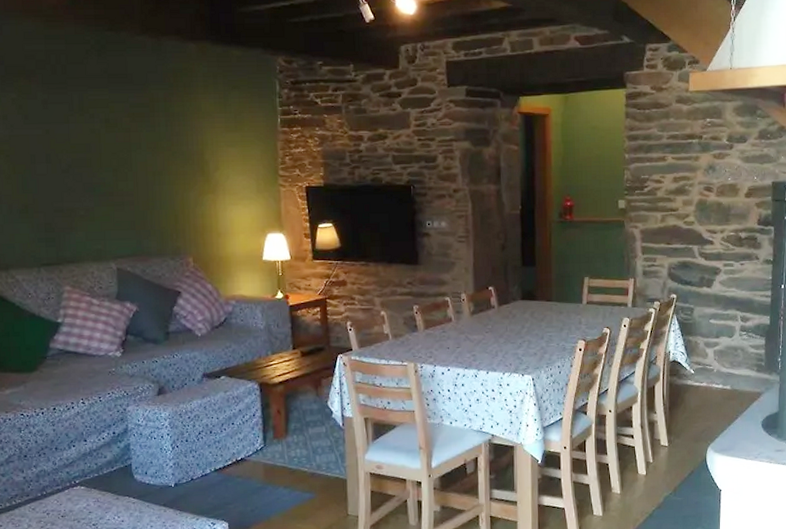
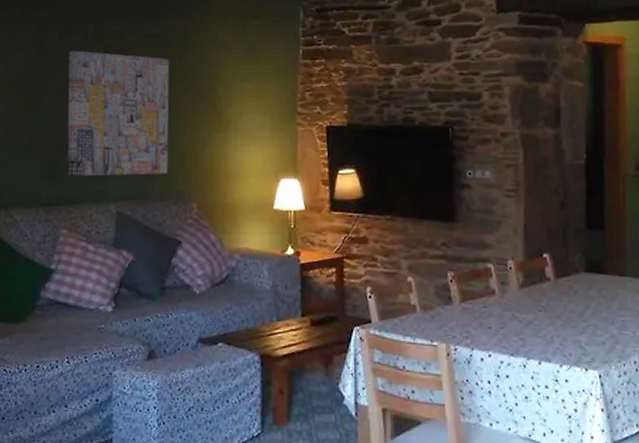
wall art: none [55,119,163,238] -> present [67,50,170,177]

